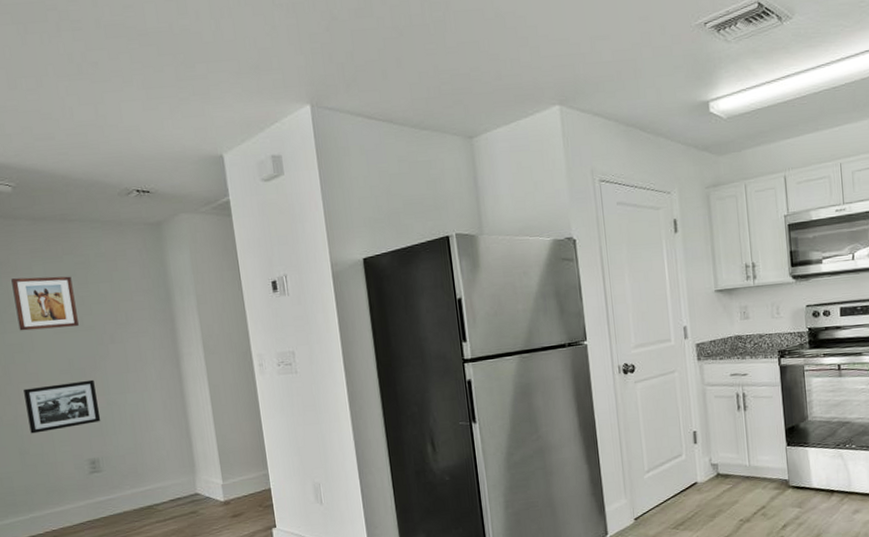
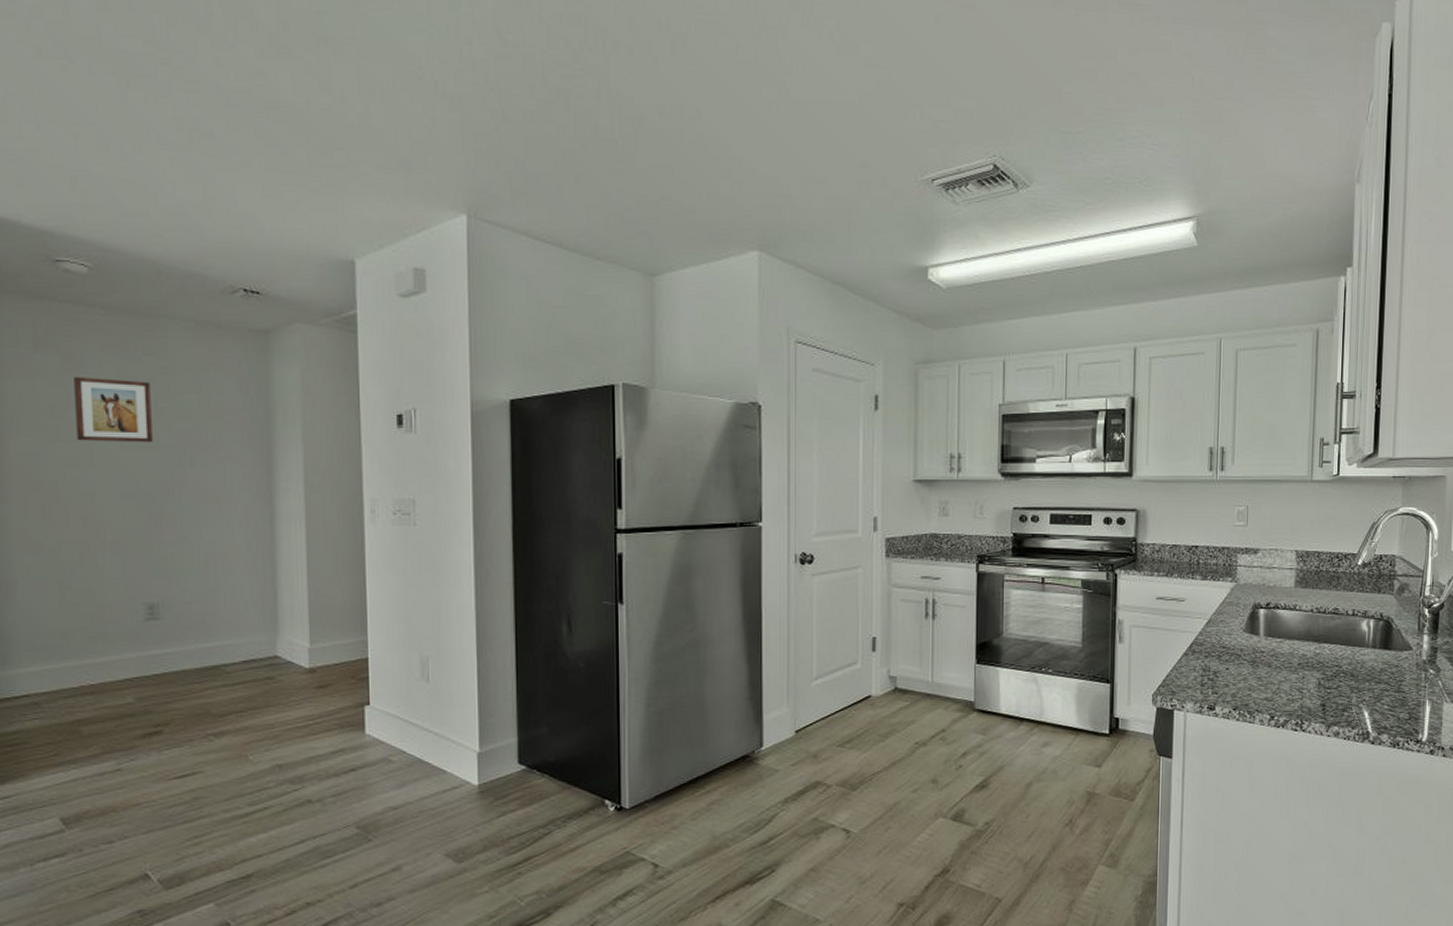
picture frame: present [23,379,101,434] -> none [73,508,167,566]

